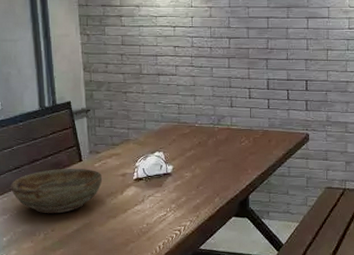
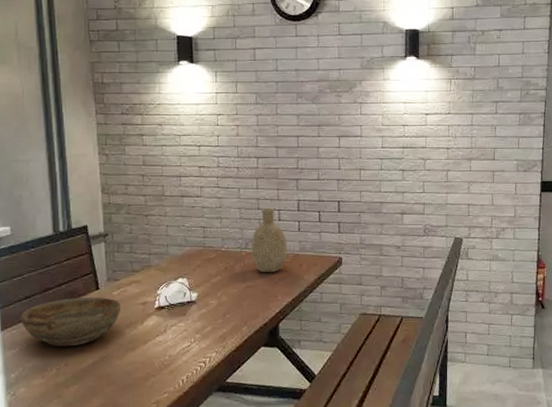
decorative vase: none [223,86,257,147] -> present [251,207,287,272]

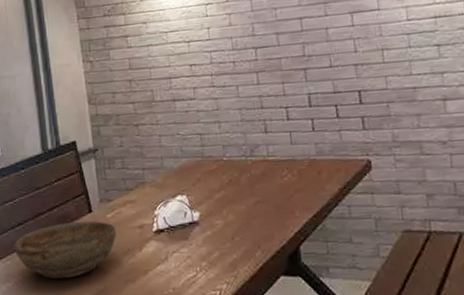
decorative vase: present [251,207,287,272] -> none [256,105,302,184]

